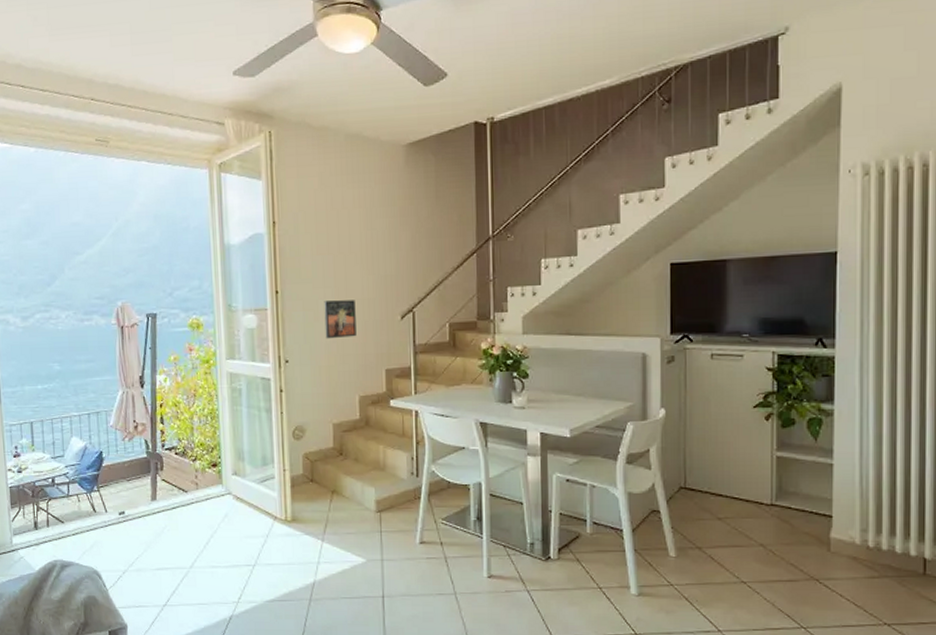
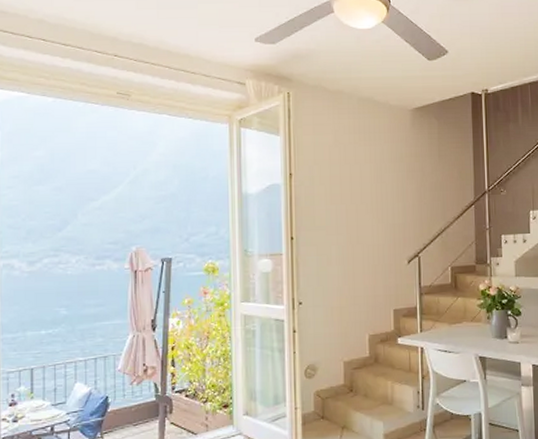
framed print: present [324,300,357,339] -> none [337,246,367,282]

